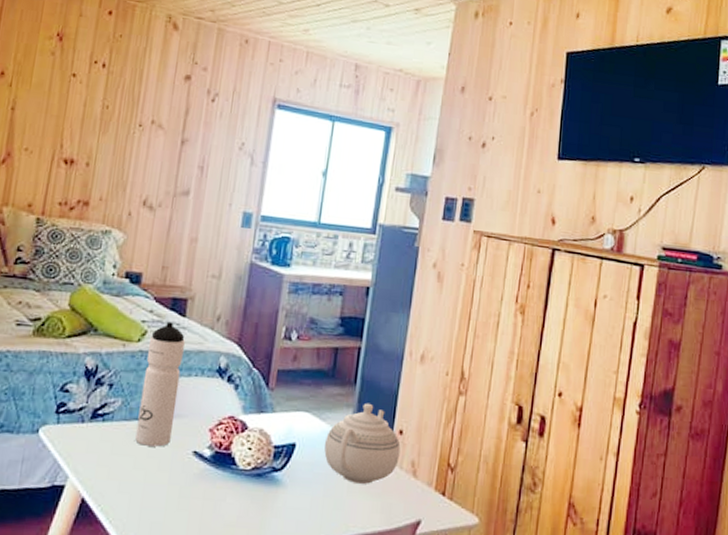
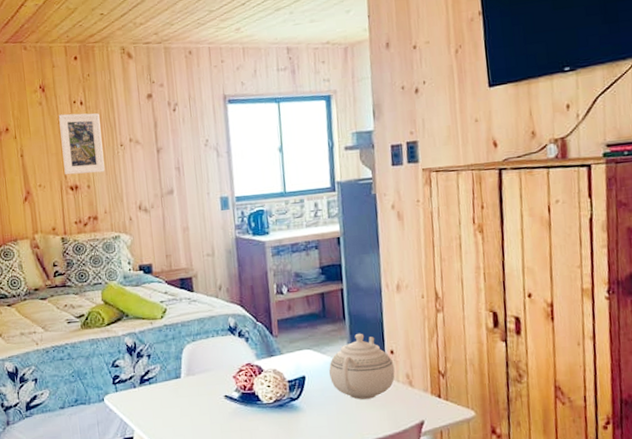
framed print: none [61,72,122,152] -> present [59,113,105,175]
water bottle: present [135,321,185,447] -> none [170,298,205,398]

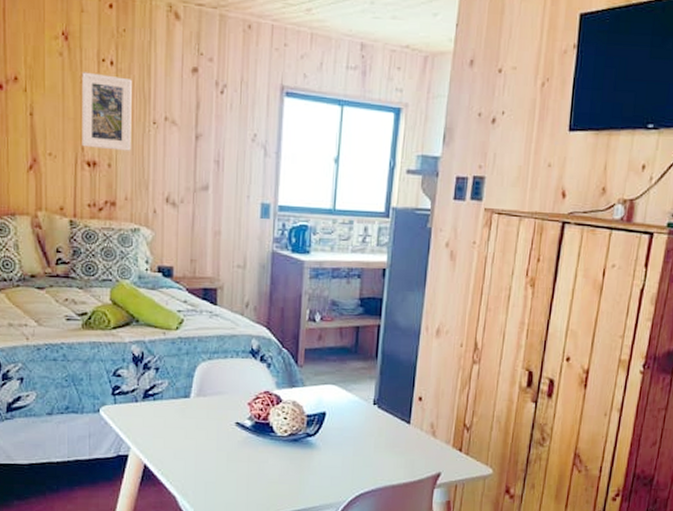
teapot: present [329,333,395,400] -> none [352,374,421,444]

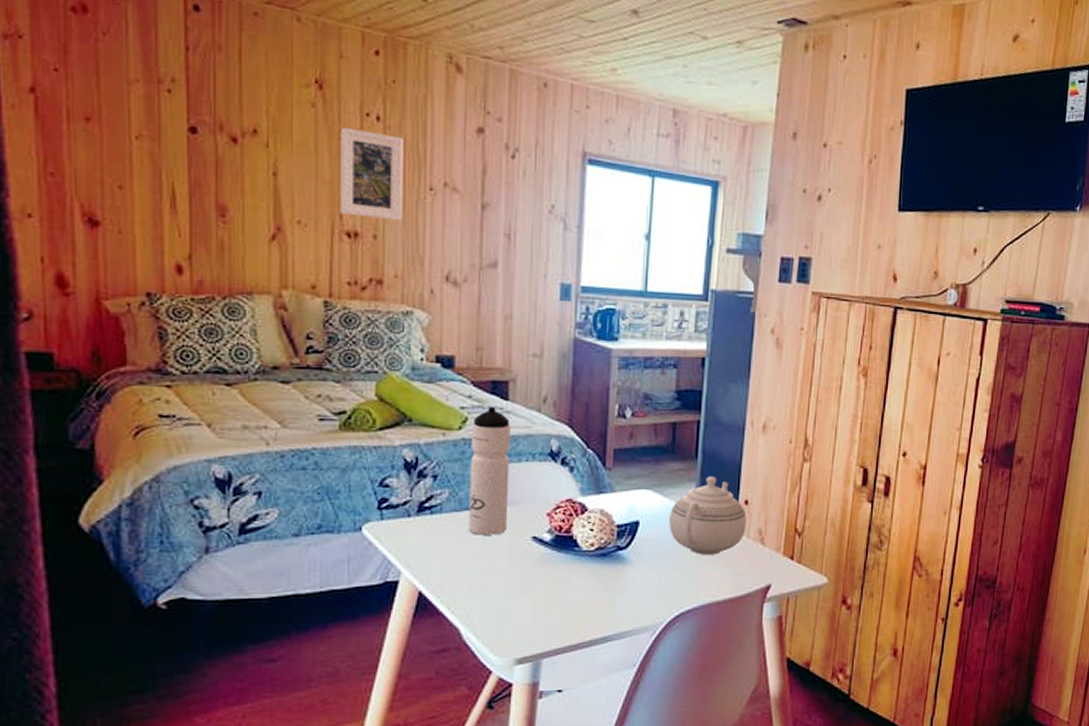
water bottle: none [184,310,218,420] -> present [469,406,510,535]
teapot: none [352,374,421,444] -> present [669,476,747,555]

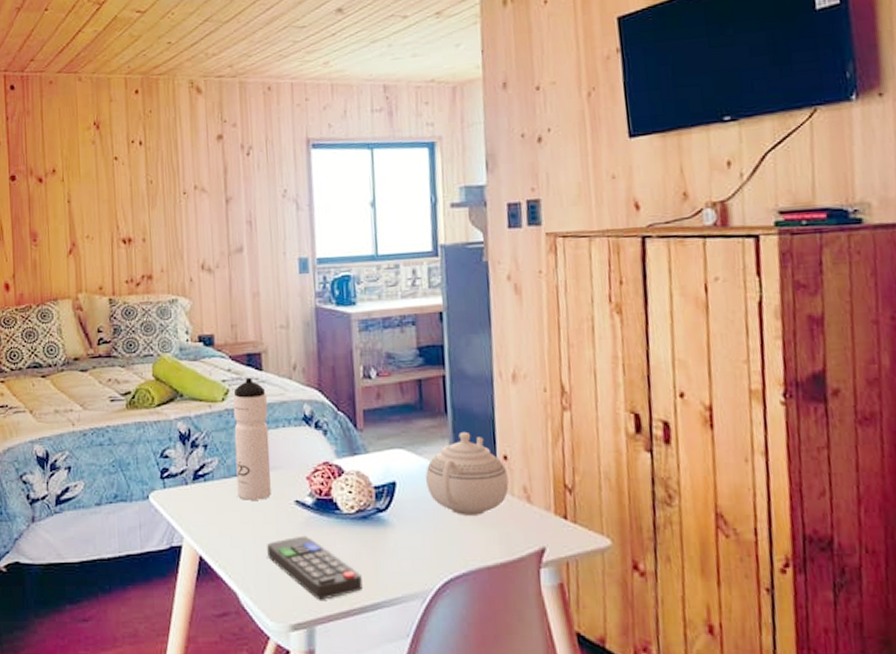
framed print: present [340,127,403,221] -> none [114,154,164,226]
remote control: none [497,571,595,634] -> present [267,535,363,600]

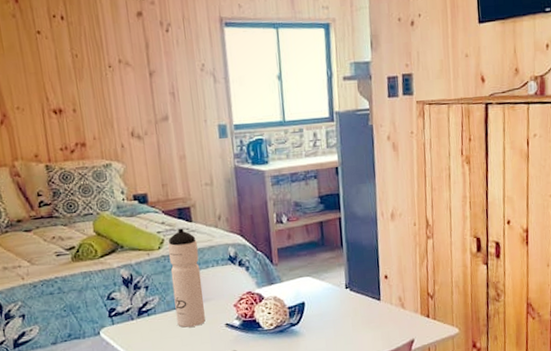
teapot: present [426,431,509,516] -> none [327,259,389,322]

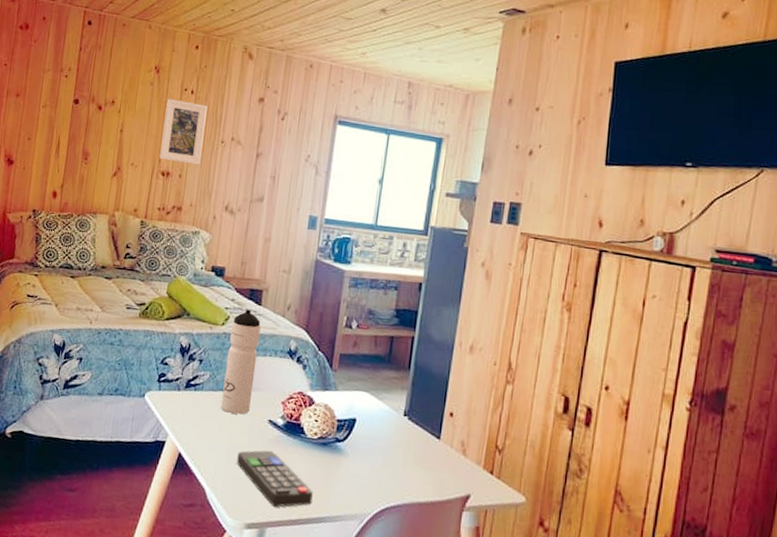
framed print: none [36,29,92,97] -> present [159,98,208,165]

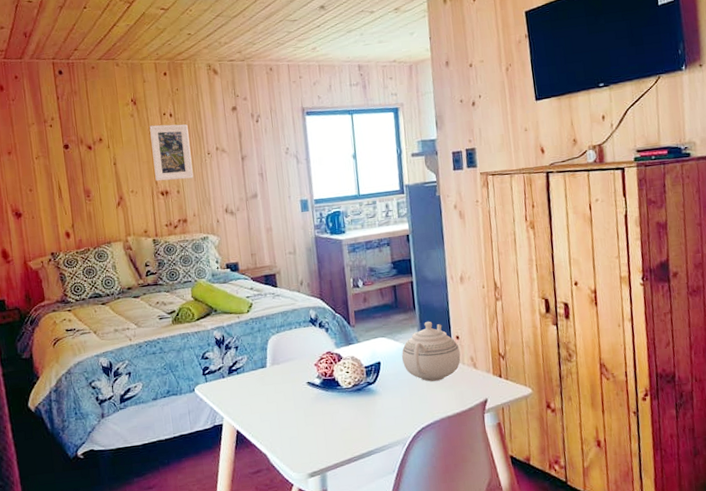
water bottle: present [221,309,261,415] -> none [256,293,289,386]
remote control: present [237,450,313,507] -> none [287,407,360,453]
teapot: none [381,386,451,459] -> present [401,321,461,382]

